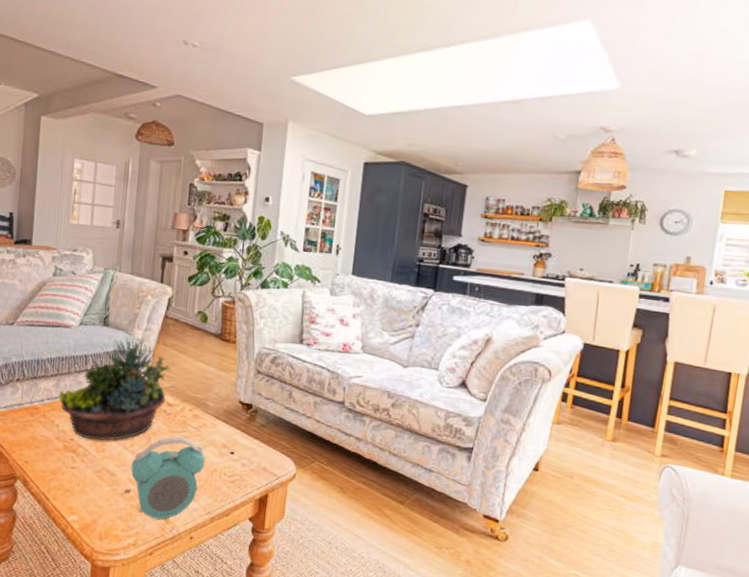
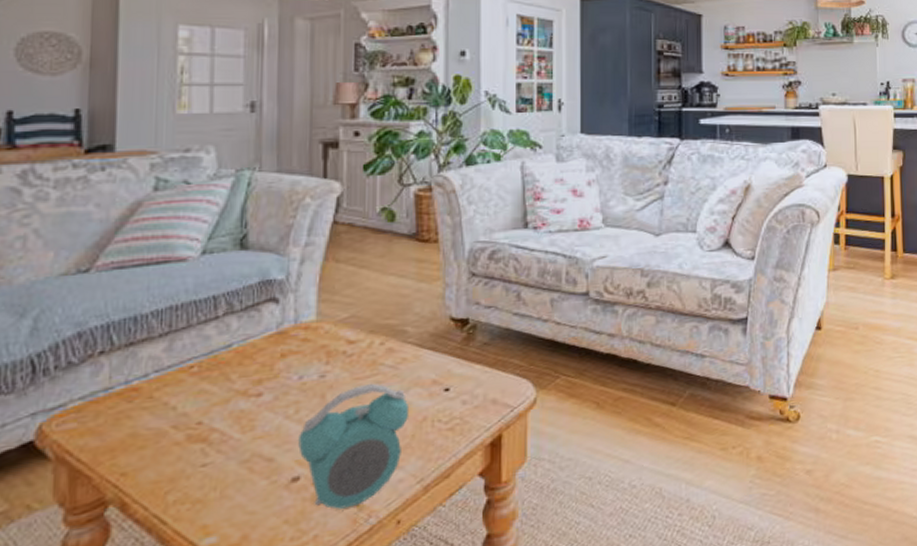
succulent planter: present [59,338,172,441] -> none [174,258,350,418]

